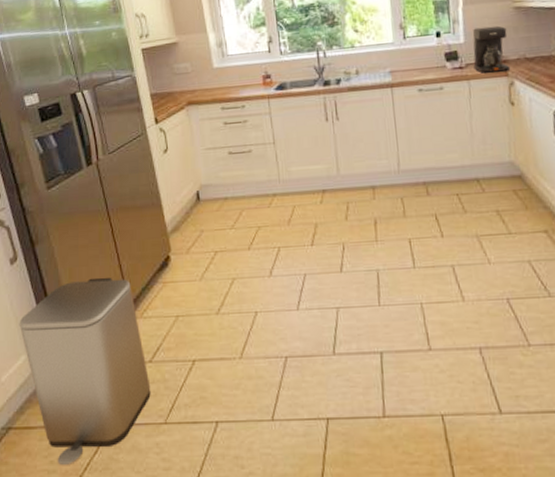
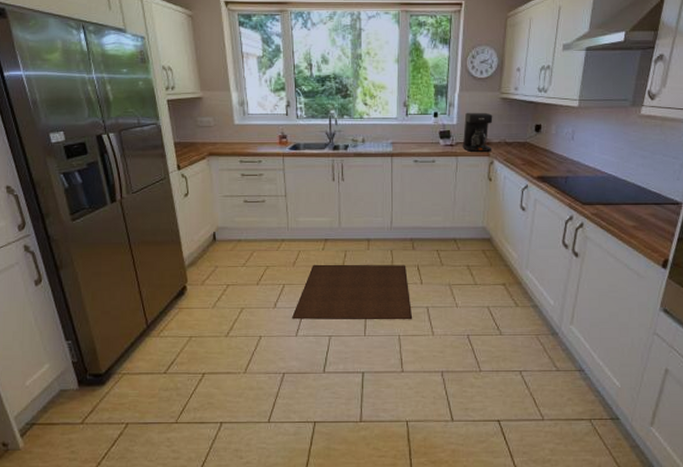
pedal bin: present [19,277,151,465] -> none [43,301,164,454]
floor mat: none [291,215,435,289] -> present [292,264,412,319]

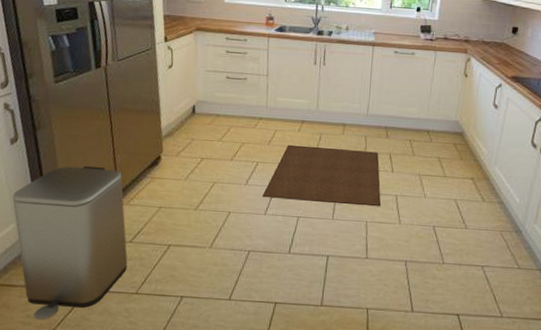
pedal bin: none [43,301,164,454] -> present [12,165,128,320]
coffee maker: present [462,112,493,152] -> none [441,10,473,49]

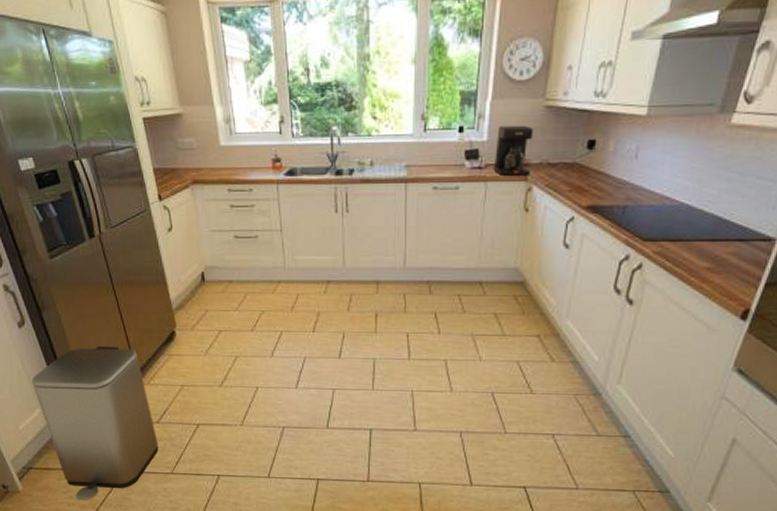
floor mat: present [263,144,381,206] -> none [291,309,427,373]
coffee maker: none [441,10,473,49] -> present [493,125,534,176]

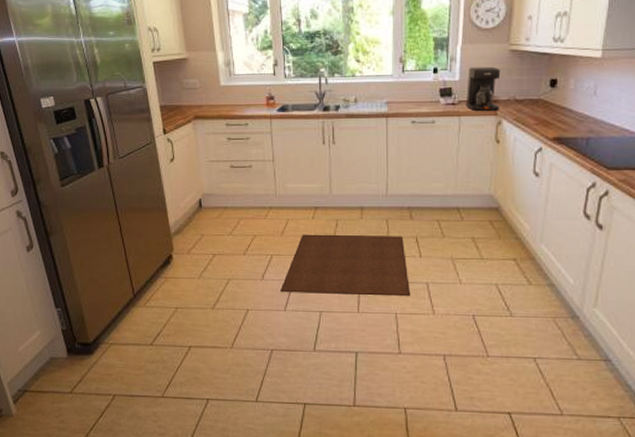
pedal bin: present [31,346,159,500] -> none [34,269,151,425]
floor mat: none [291,309,427,373] -> present [280,234,410,295]

